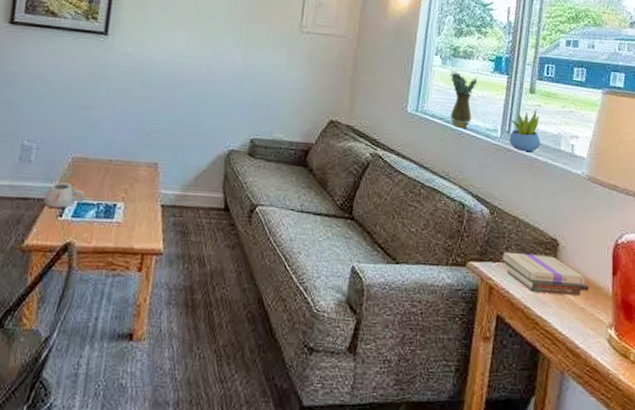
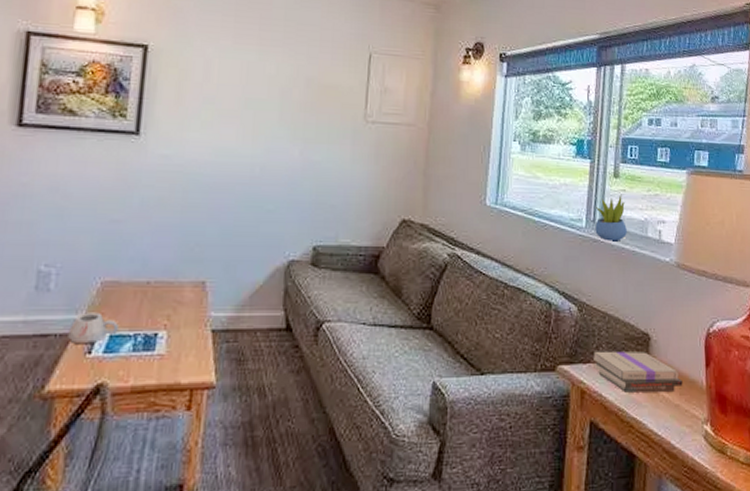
vase: present [450,69,478,129] -> none [530,155,559,221]

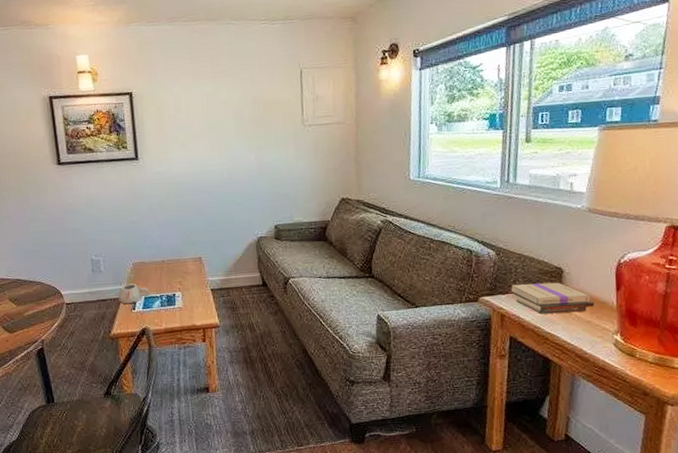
succulent plant: present [595,195,627,242] -> none [508,157,539,197]

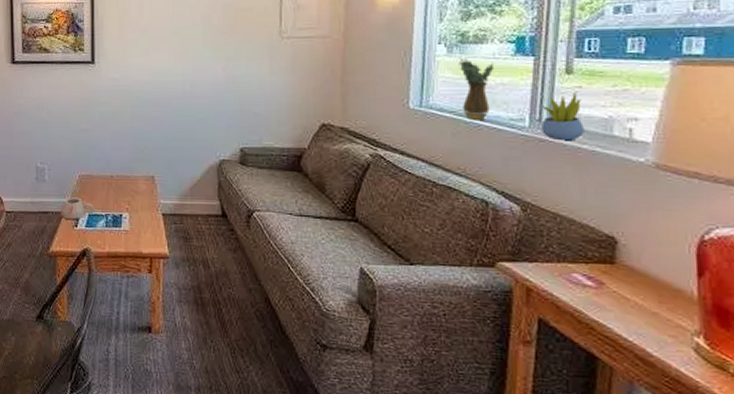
vase: none [446,134,474,186] -> present [458,57,495,121]
succulent plant: none [508,157,539,197] -> present [541,92,584,141]
books: present [511,282,594,314] -> none [541,251,664,300]

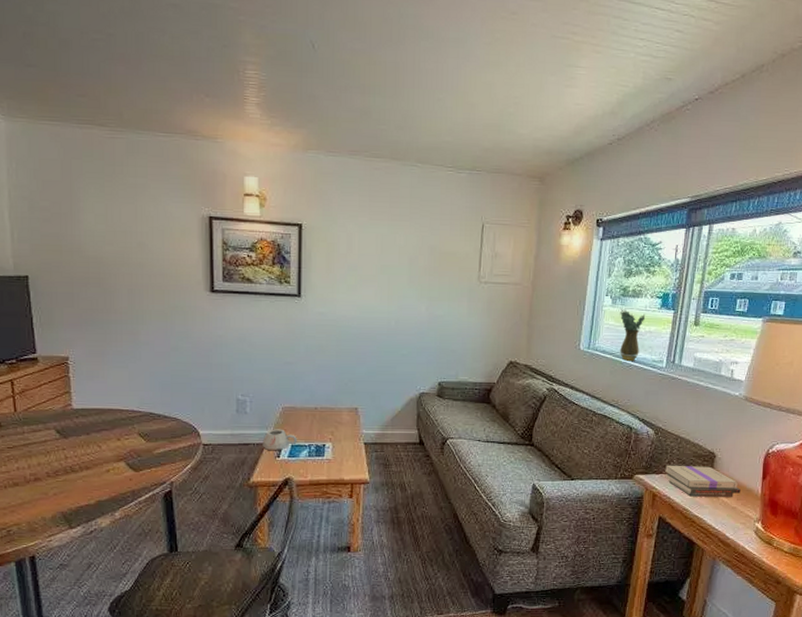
succulent plant: present [541,92,584,141] -> none [674,340,702,379]
books: none [541,251,664,300] -> present [665,465,741,498]

